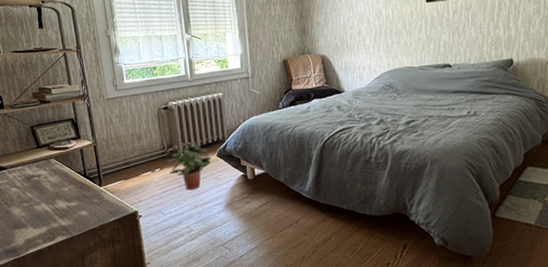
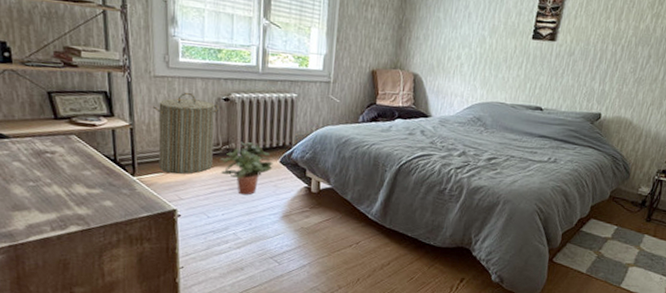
laundry hamper: none [109,107,161,180] -> present [153,92,219,175]

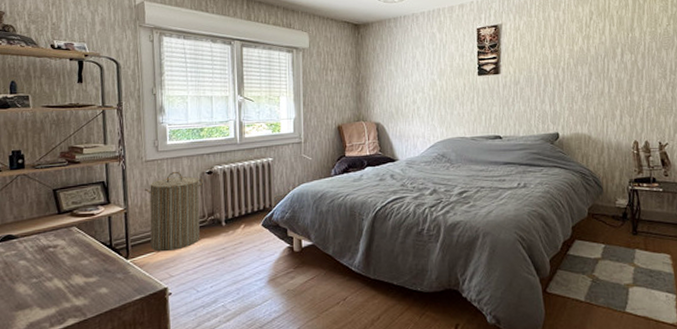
potted plant: present [219,141,273,195] -> none [206,210,256,264]

